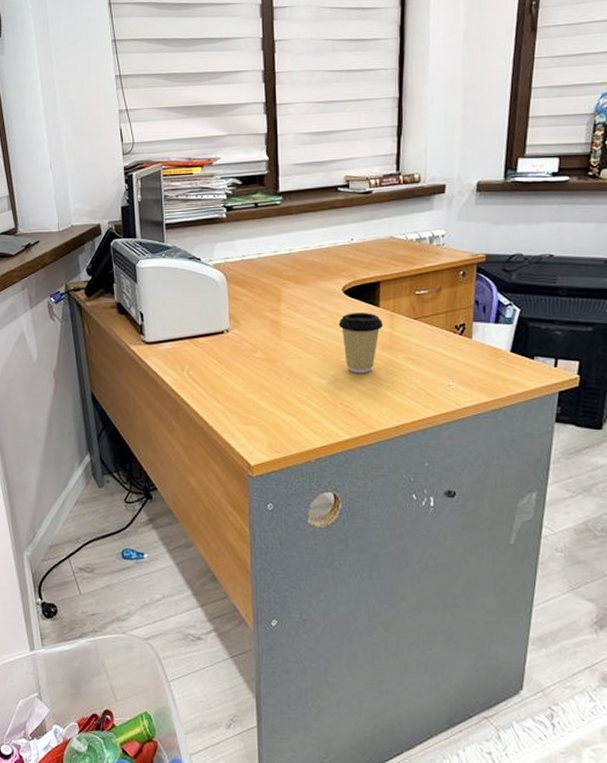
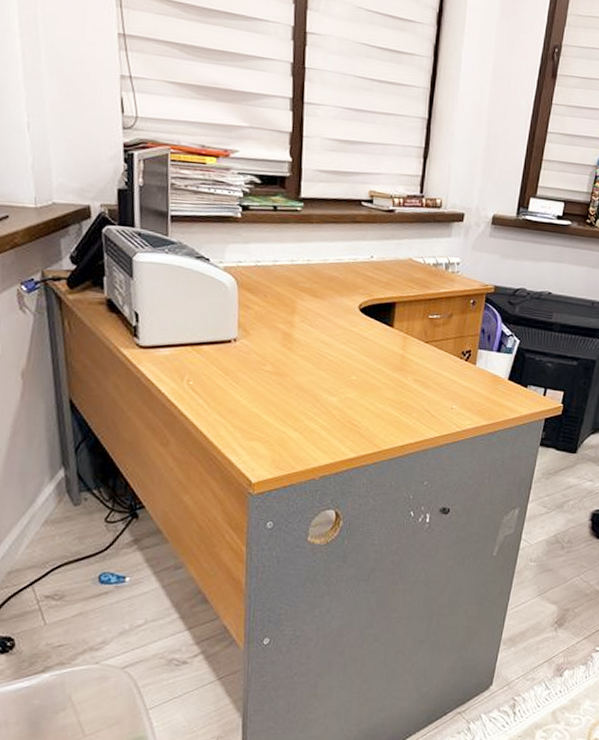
coffee cup: present [338,313,384,373] -> none [352,331,396,393]

